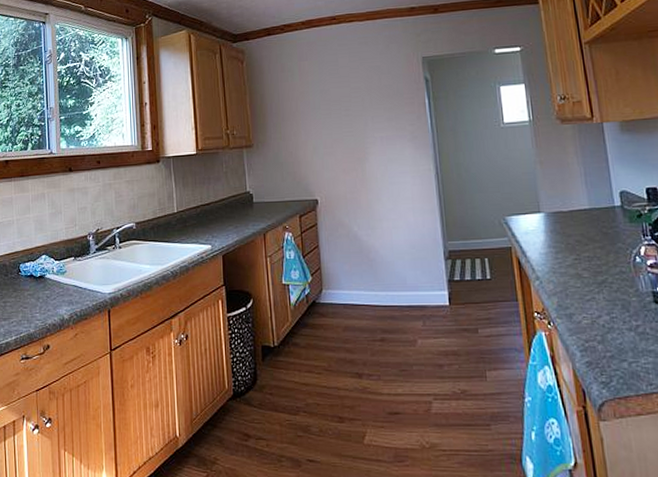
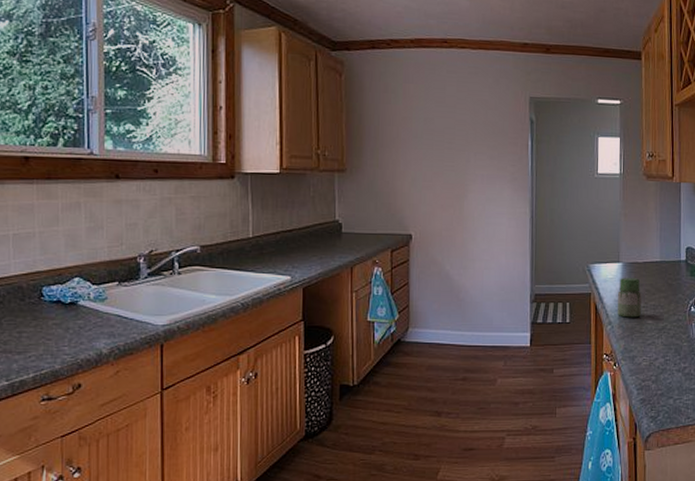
jar: none [543,228,574,272] -> present [618,278,642,318]

